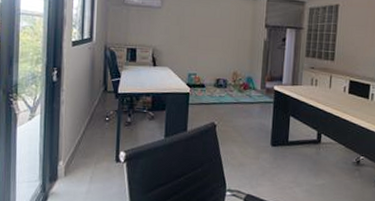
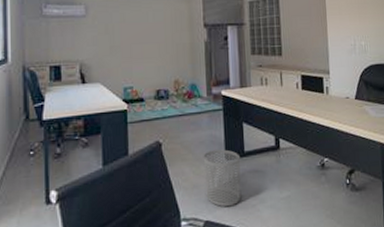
waste bin: none [250,136,284,186] -> present [203,149,241,207]

